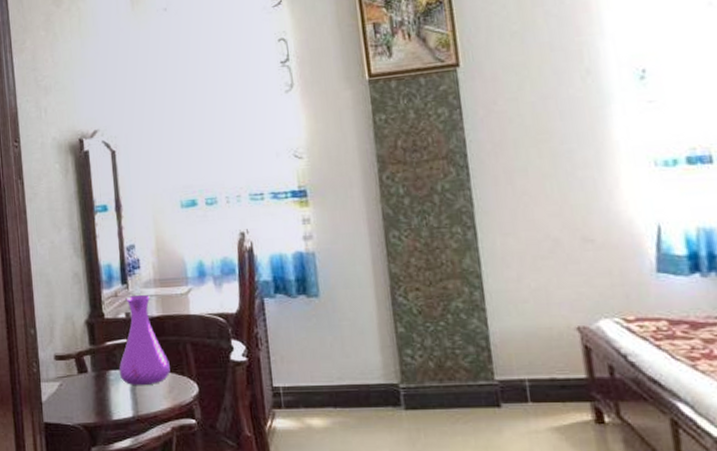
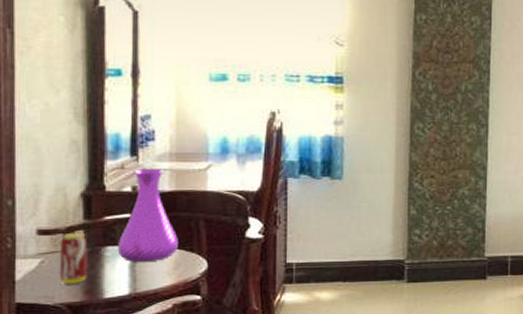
beverage can: none [73,357,97,407] -> present [59,232,88,285]

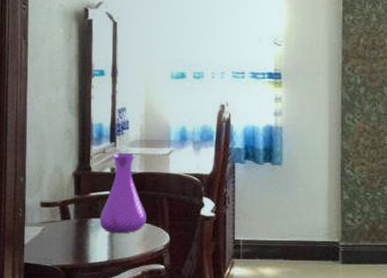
beverage can: present [59,232,88,285] -> none [56,205,77,250]

